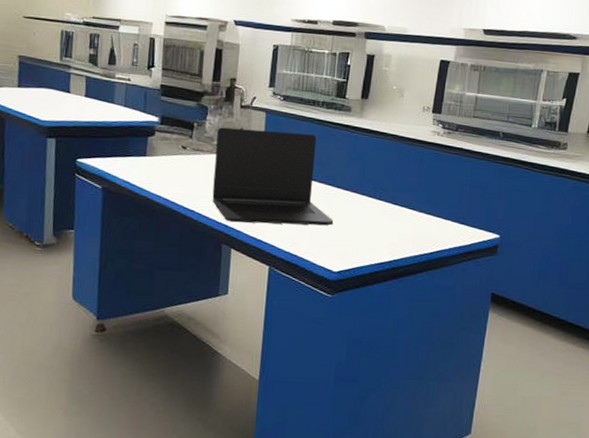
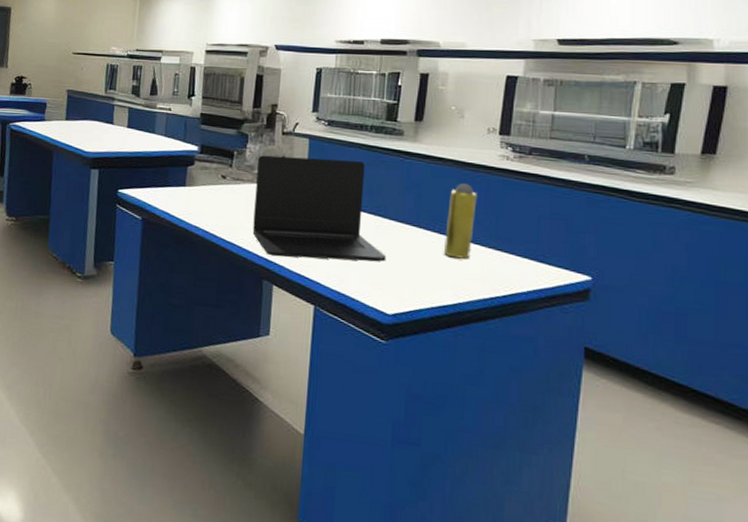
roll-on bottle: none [383,156,412,223] -> present [444,183,477,260]

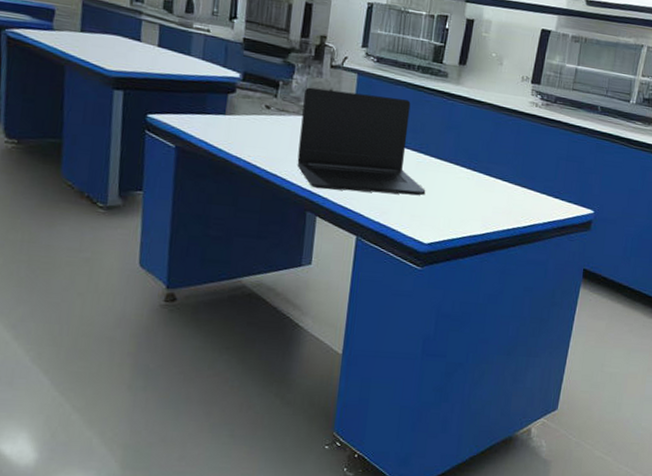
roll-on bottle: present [444,183,477,260] -> none [477,126,509,195]

